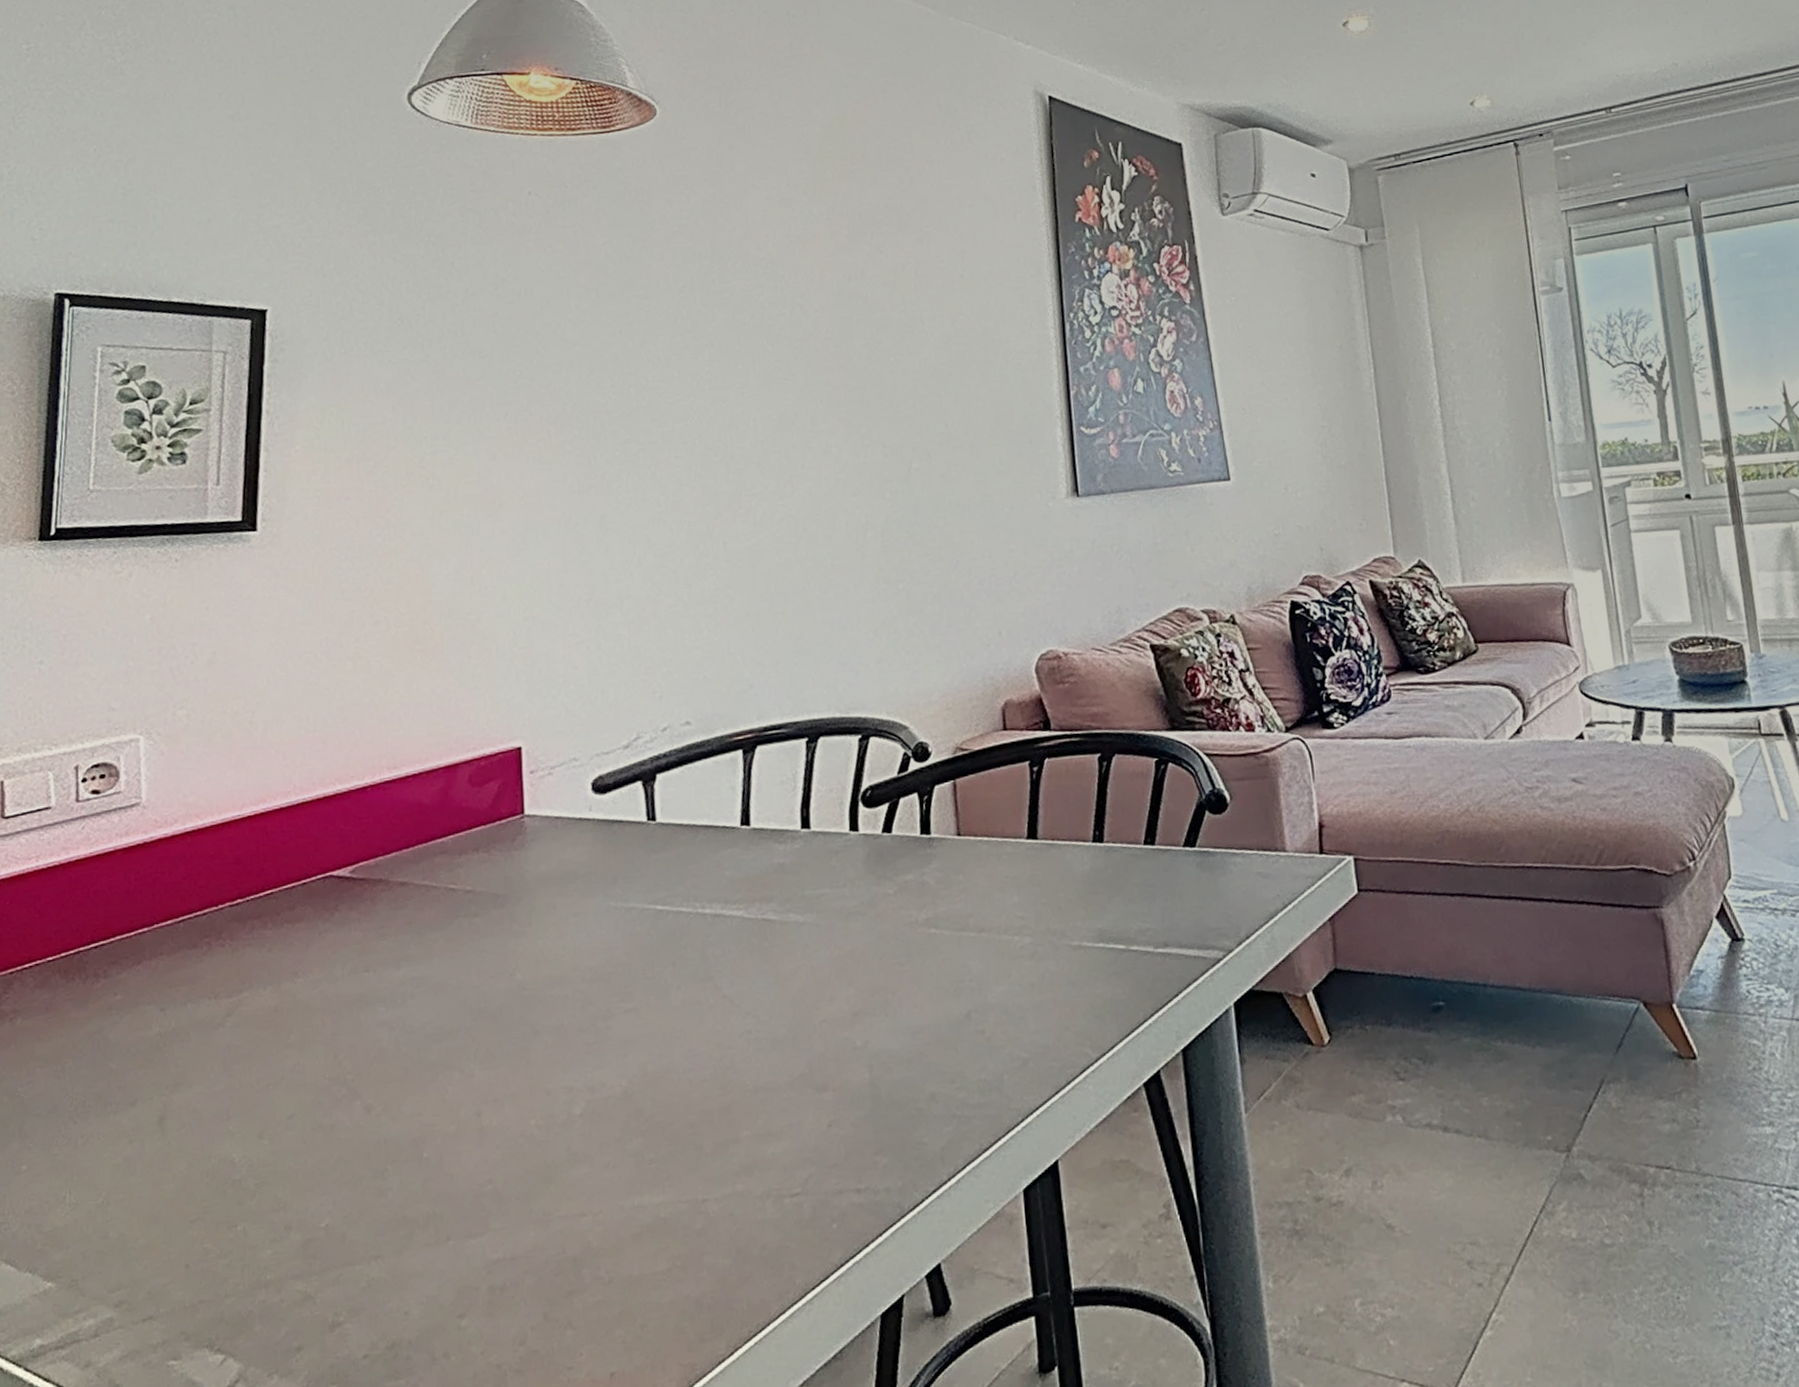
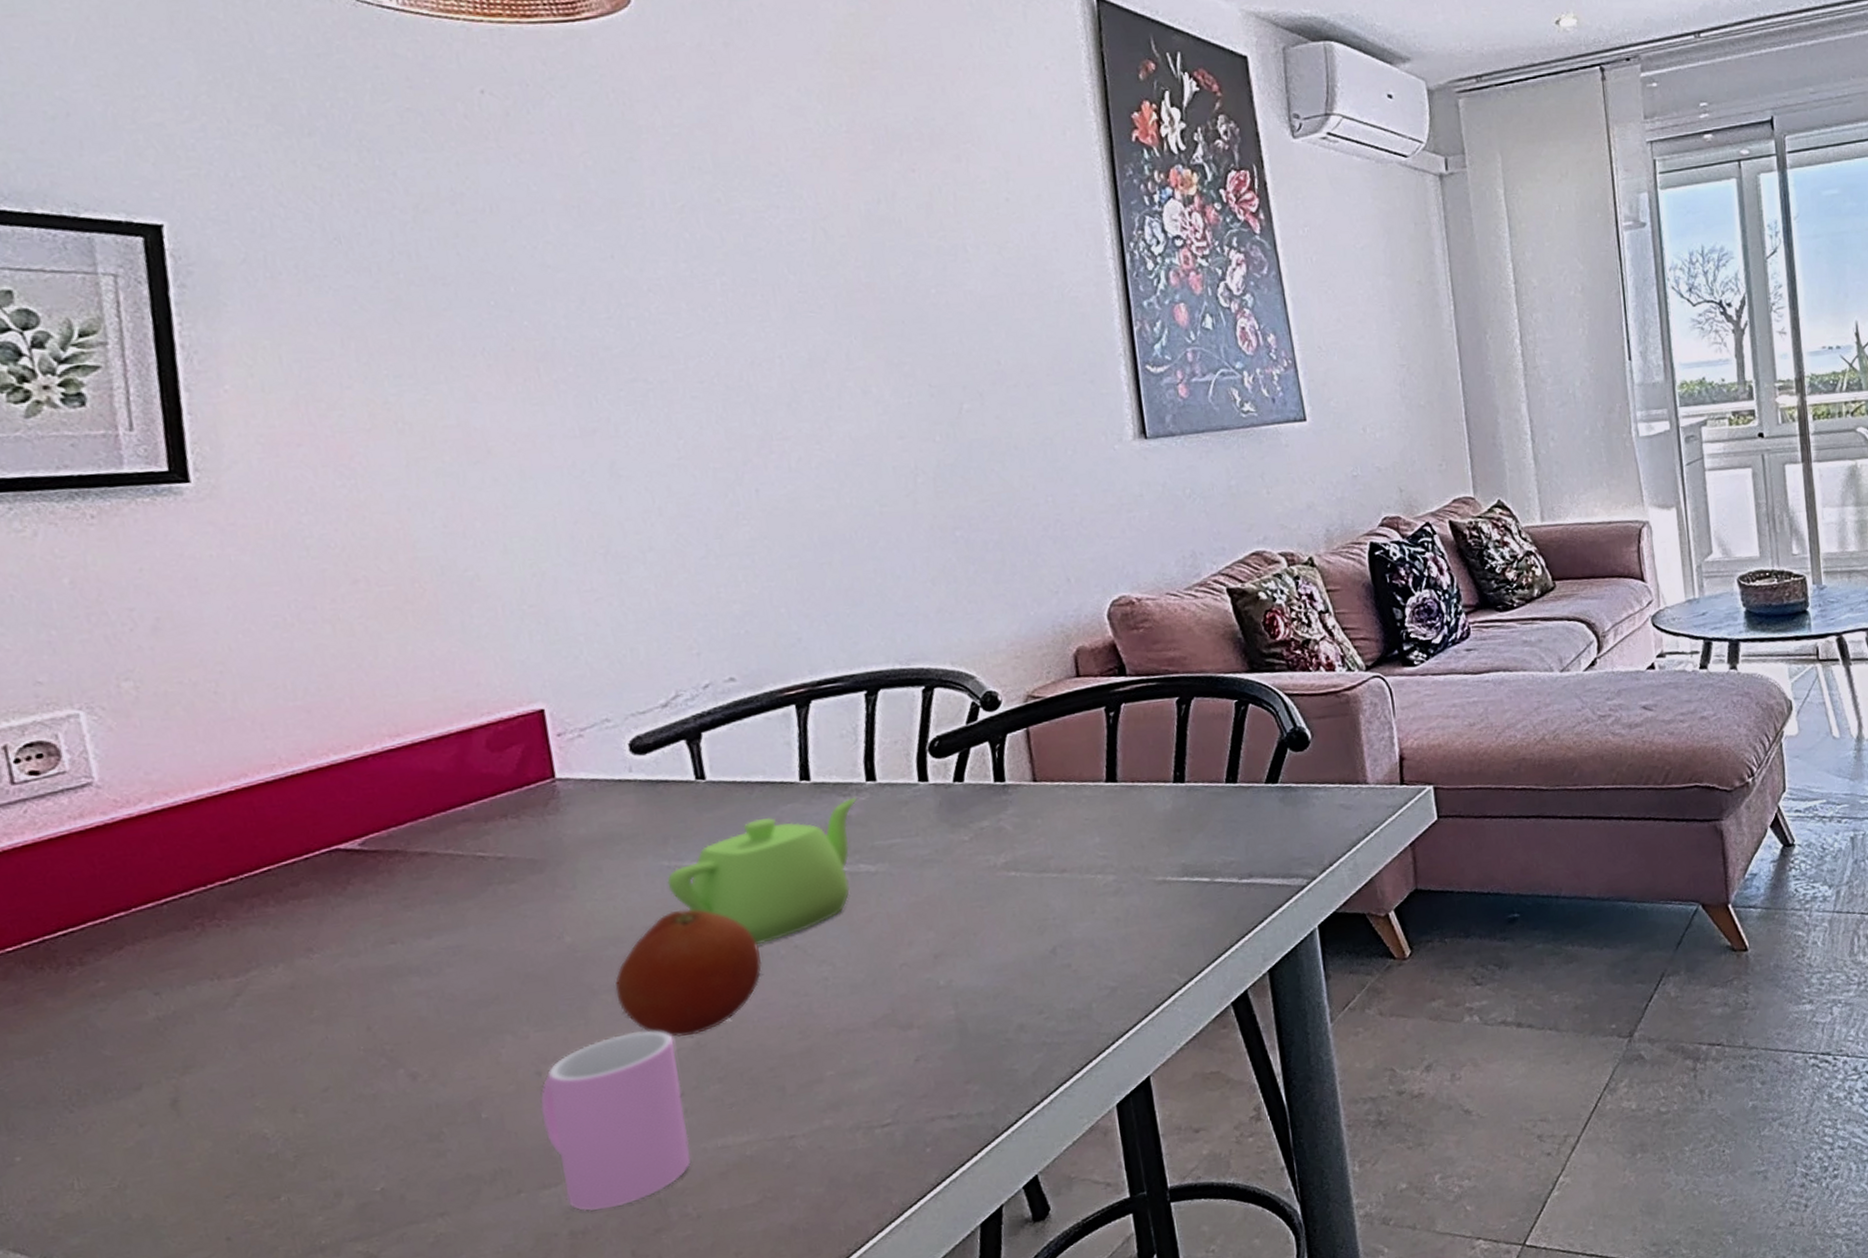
cup: none [476,1075,609,1267] -> present [539,1030,692,1212]
fruit: none [556,951,692,1085] -> present [615,909,762,1038]
teapot: none [612,844,791,994] -> present [666,797,857,947]

